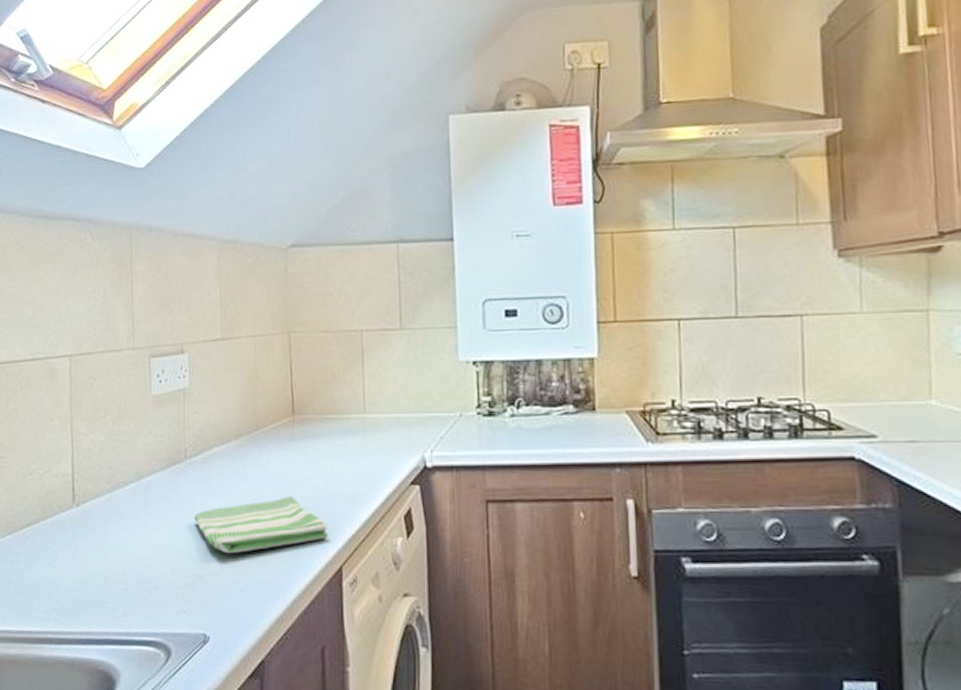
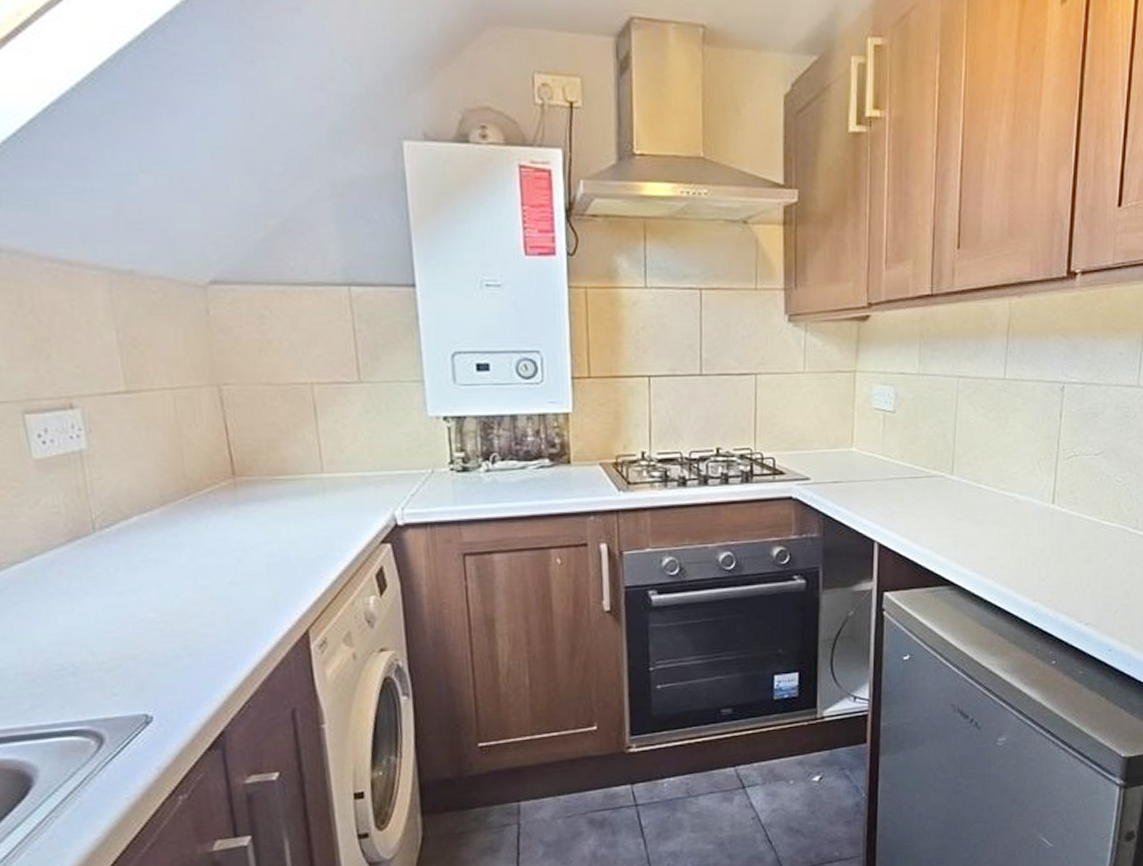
dish towel: present [194,496,328,554] -> none [115,564,290,630]

